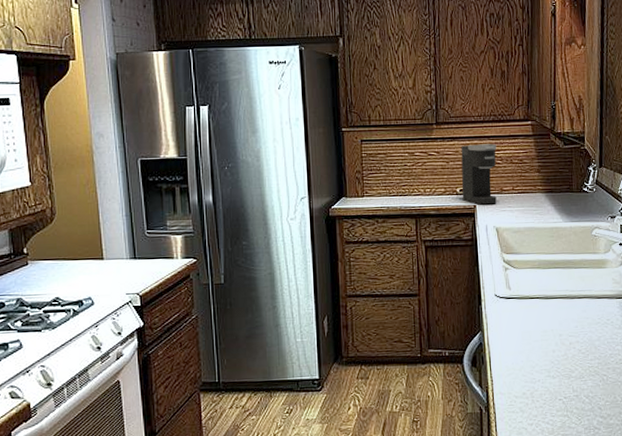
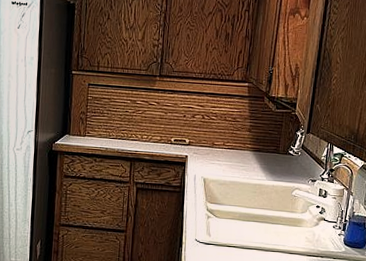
coffee maker: present [461,144,497,205] -> none [175,99,213,157]

